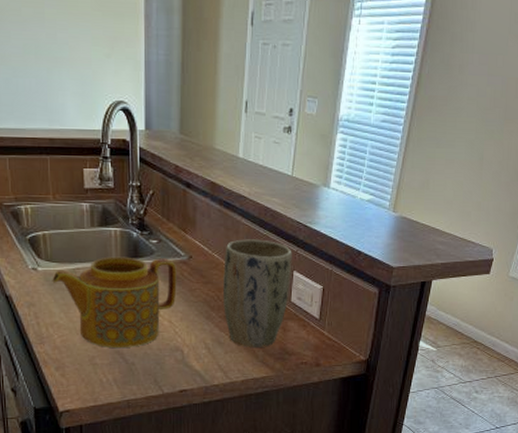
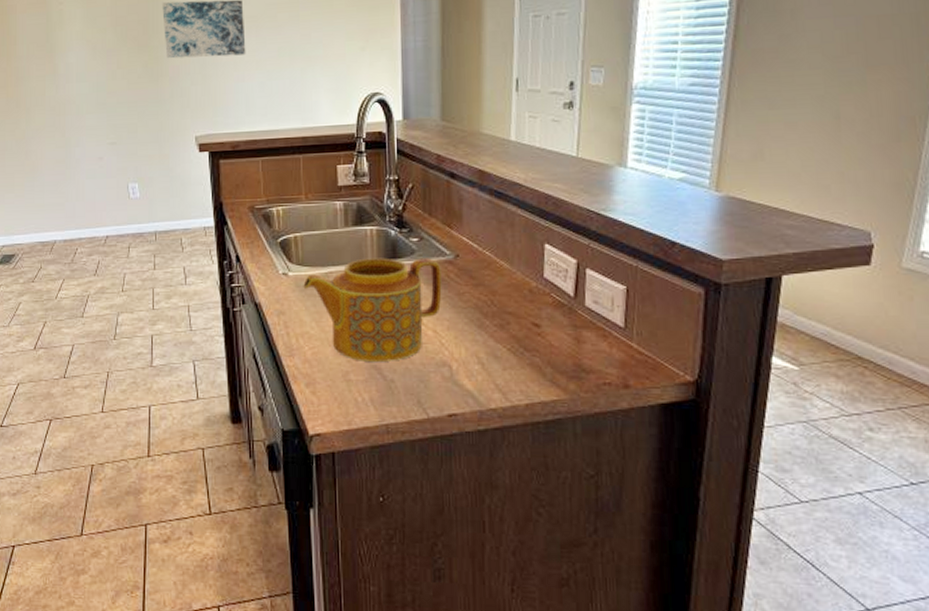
plant pot: present [223,239,292,347] -> none [497,232,584,363]

